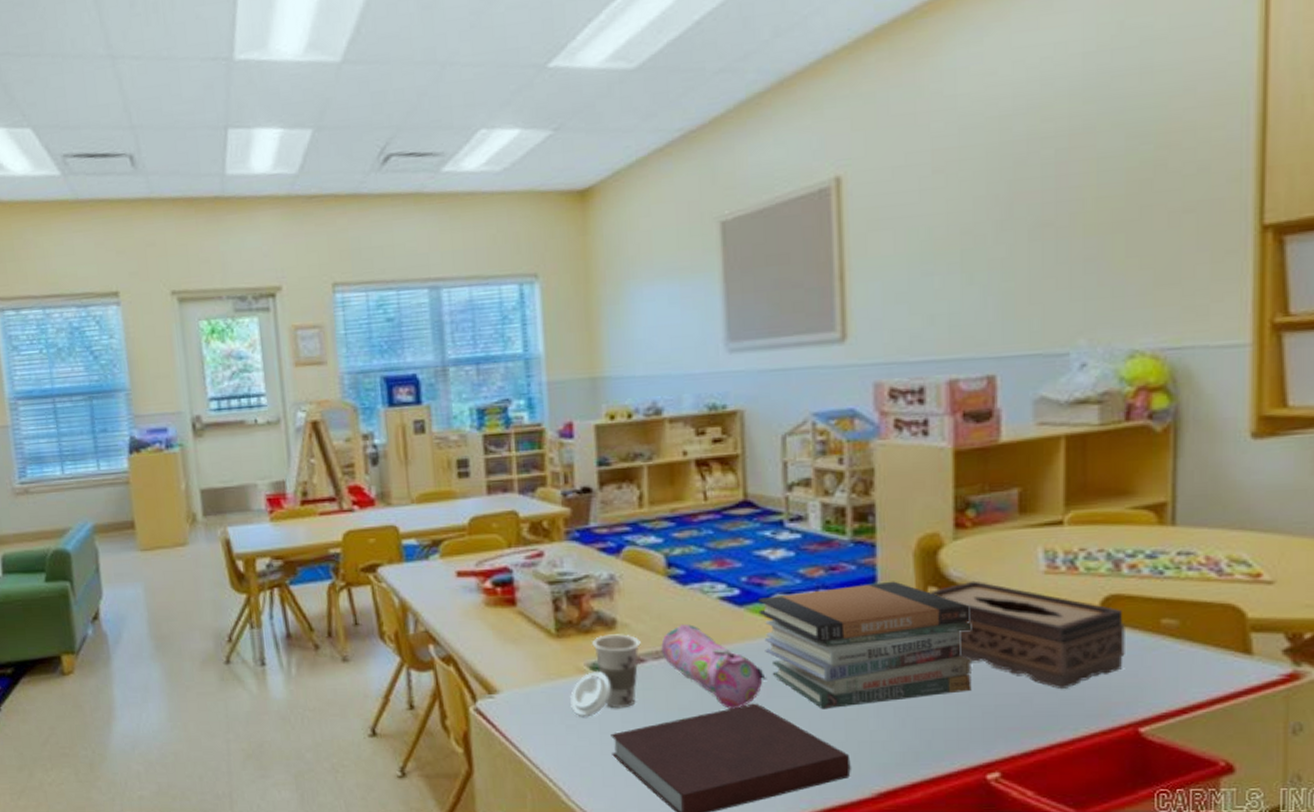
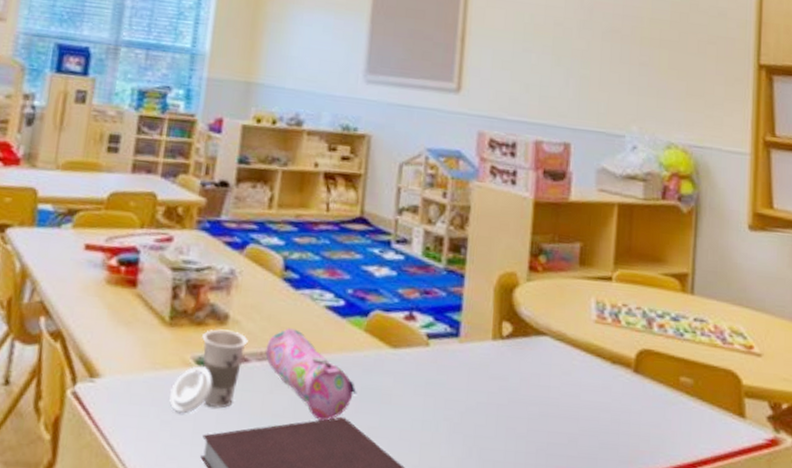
book stack: present [758,581,972,710] -> none [358,311,535,431]
tissue box: present [928,580,1125,690] -> none [502,321,653,434]

